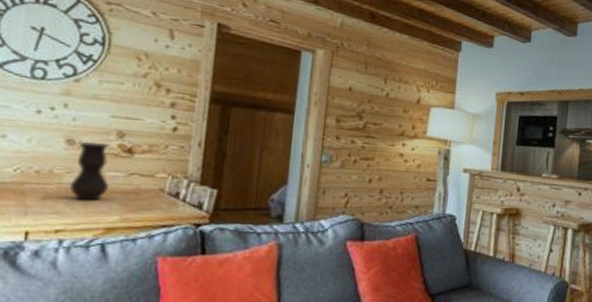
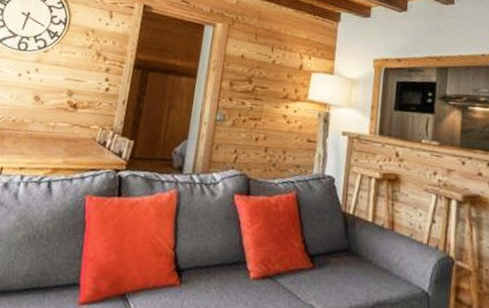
vase: present [69,142,111,202] -> none [32,98,63,146]

